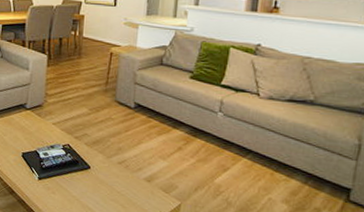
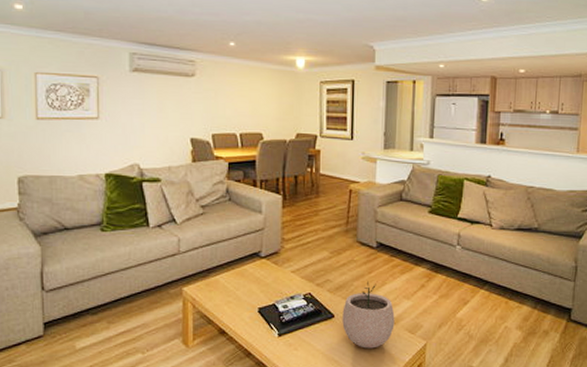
plant pot: none [97,139,150,202] -> present [342,281,395,349]

